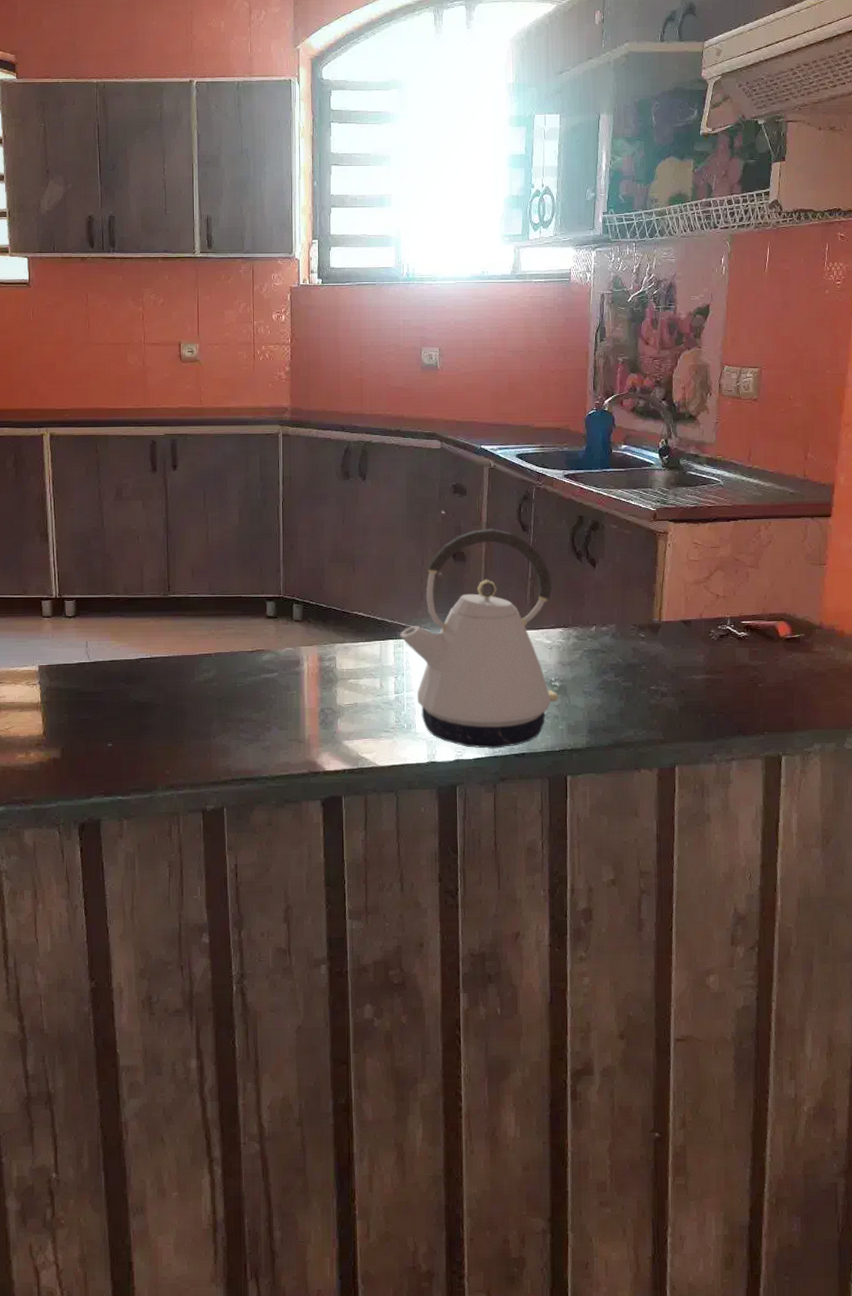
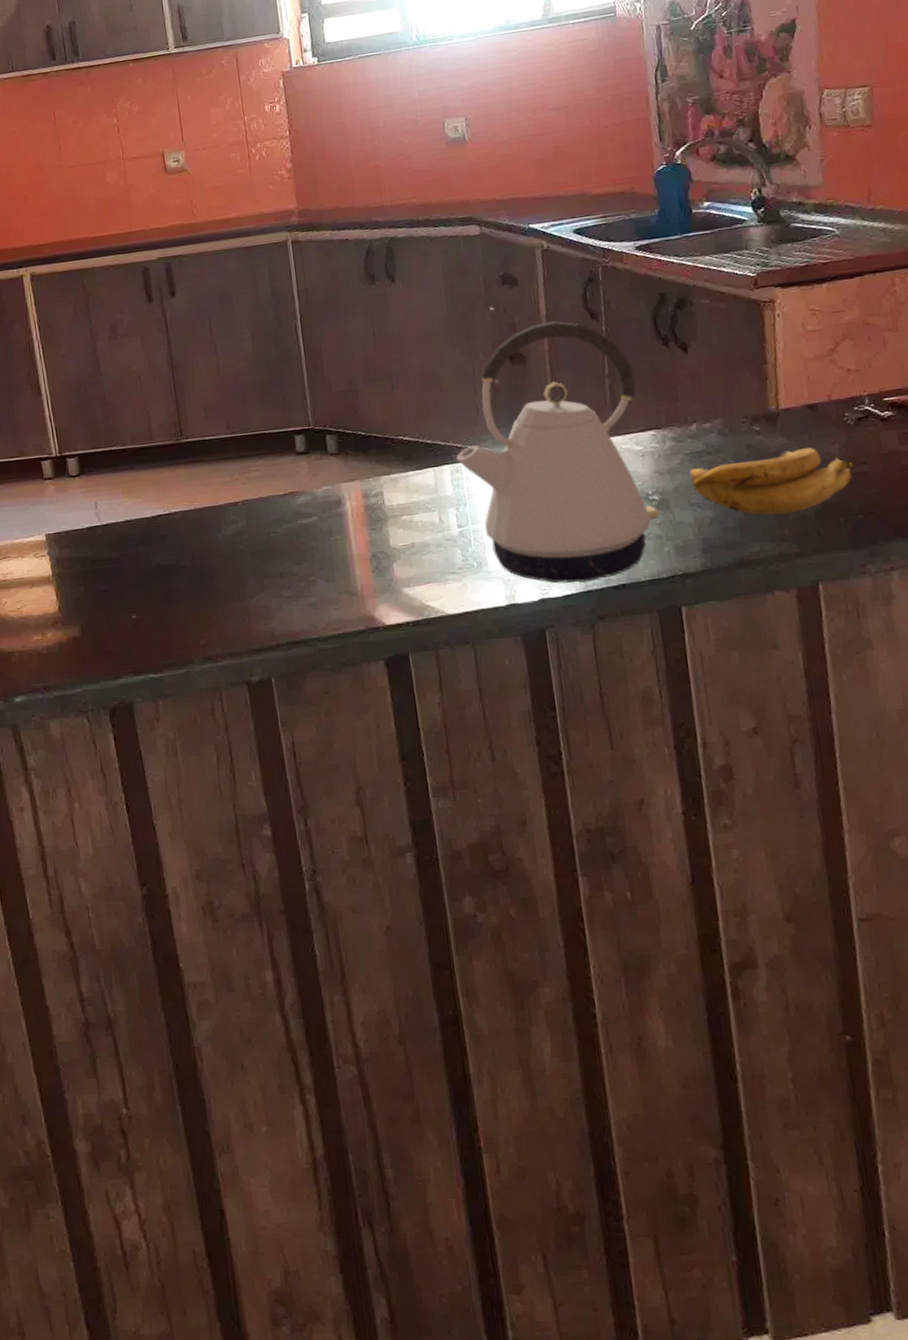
banana: none [586,655,713,706] -> present [689,448,855,515]

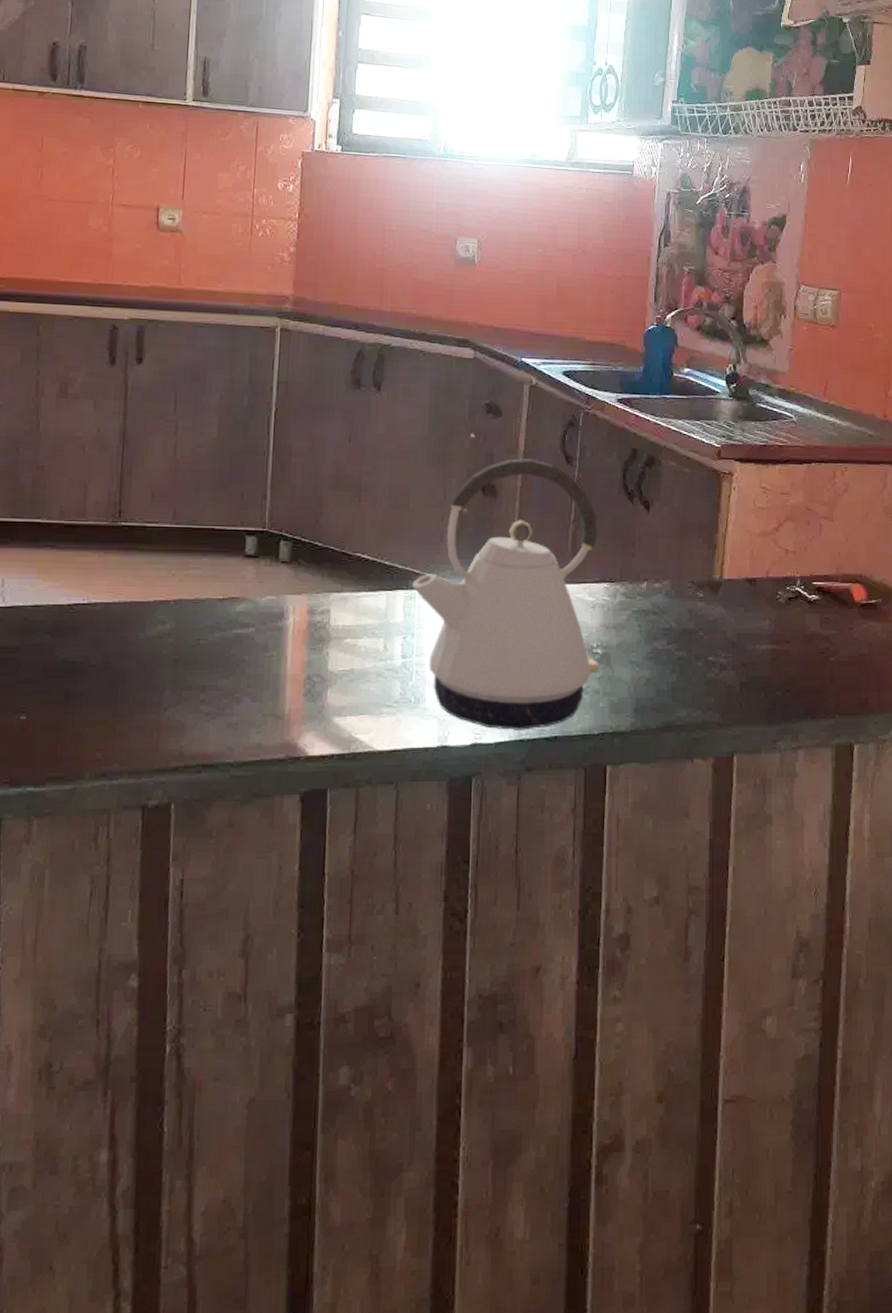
banana: present [689,448,855,515] -> none [634,620,780,681]

